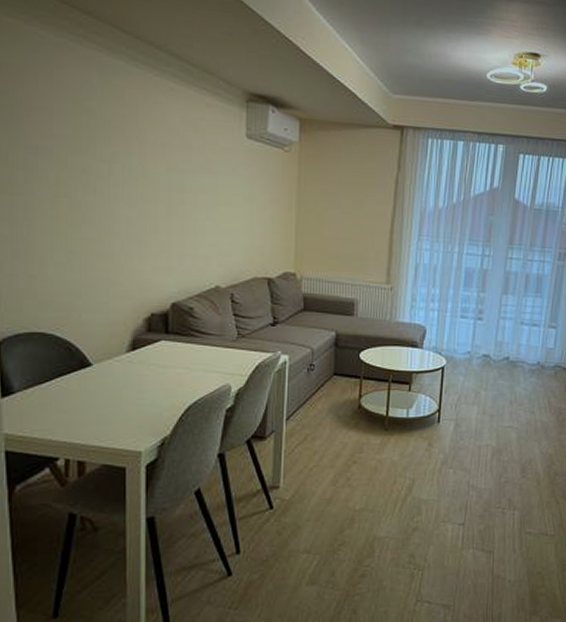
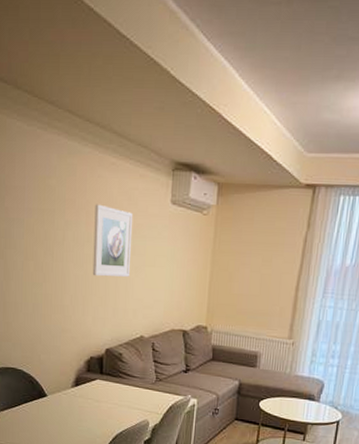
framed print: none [150,133,199,218] -> present [92,204,132,277]

